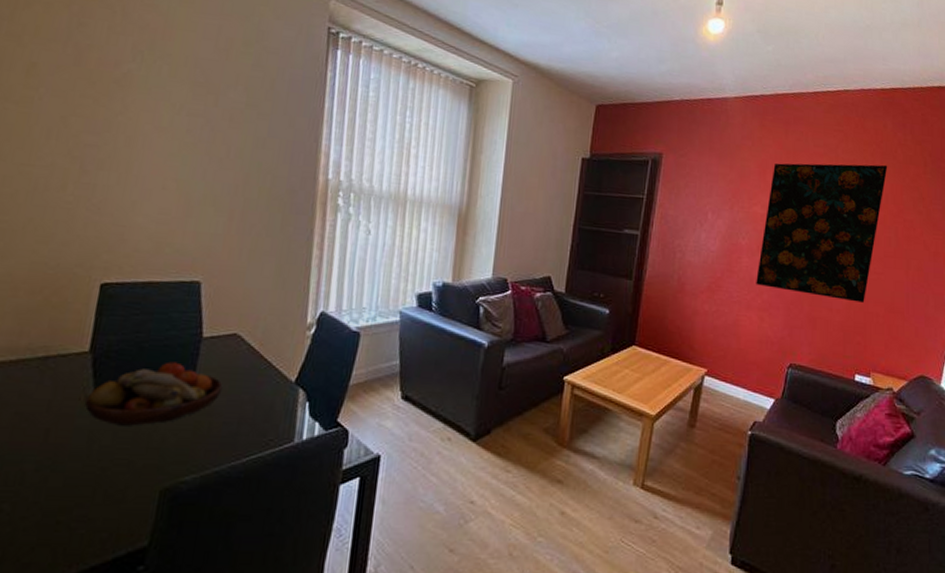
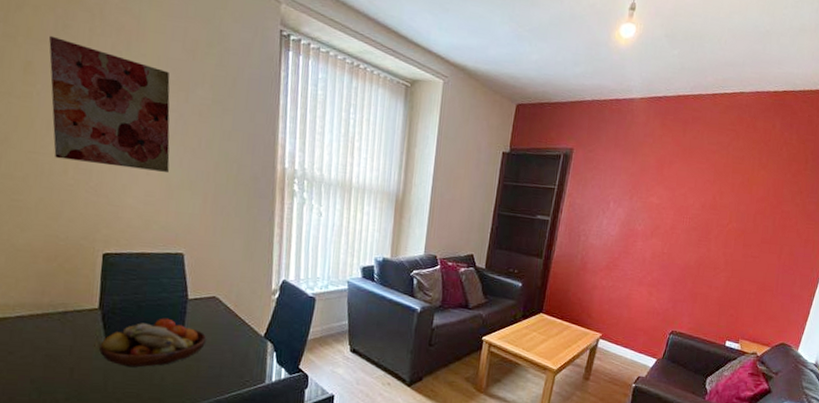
wall art: none [52,34,198,186] -> present [49,35,170,172]
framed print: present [756,163,888,303] -> none [648,158,773,282]

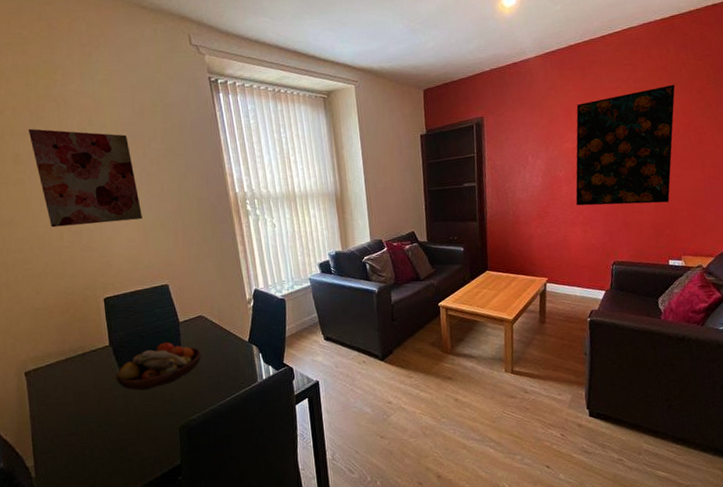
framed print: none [648,158,773,282] -> present [575,84,676,206]

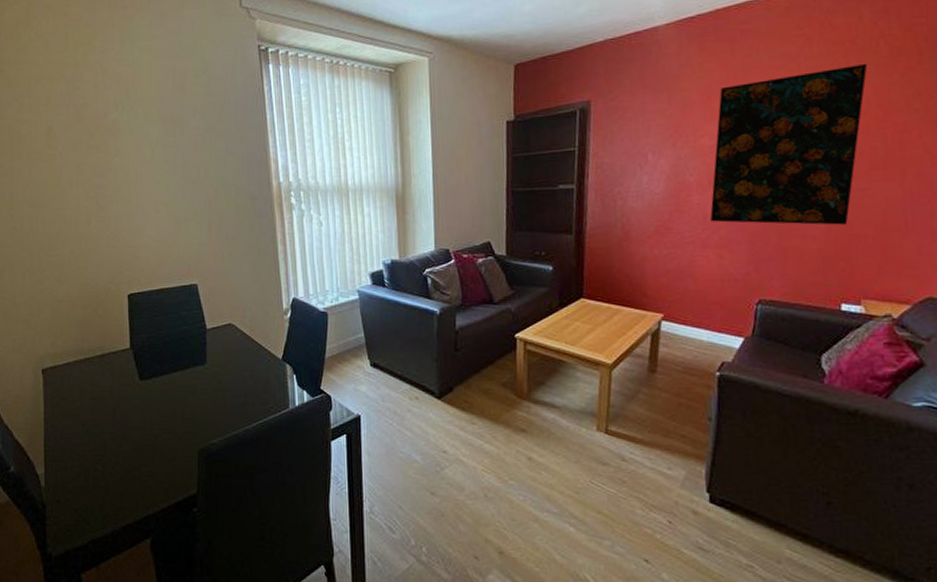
wall art: present [28,128,142,228] -> none [64,99,175,211]
fruit bowl: present [115,342,202,391] -> none [134,350,229,403]

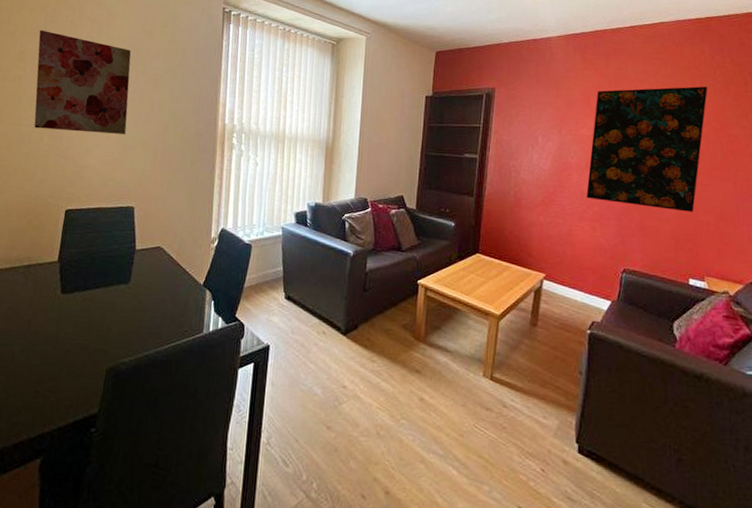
wall art: none [64,99,175,211] -> present [34,29,131,134]

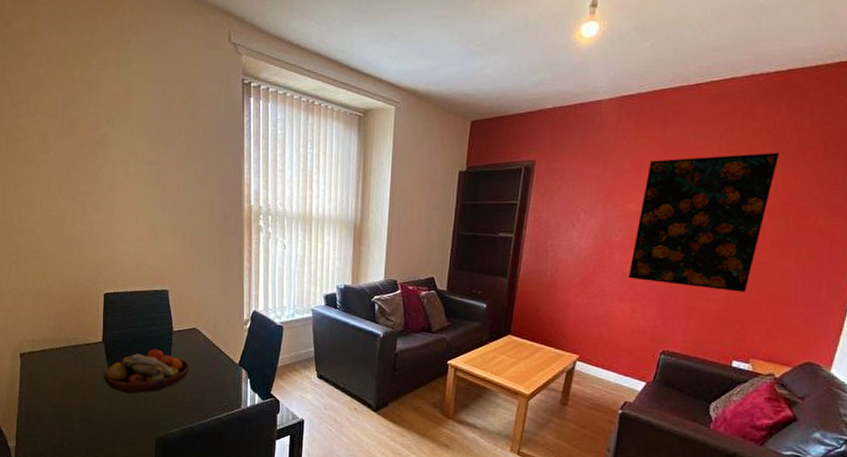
wall art: present [34,29,131,134] -> none [59,110,154,218]
fruit bowl: none [54,268,151,319] -> present [103,349,190,394]

